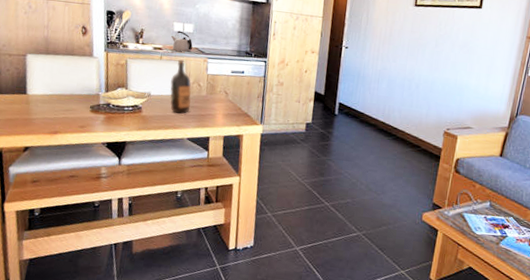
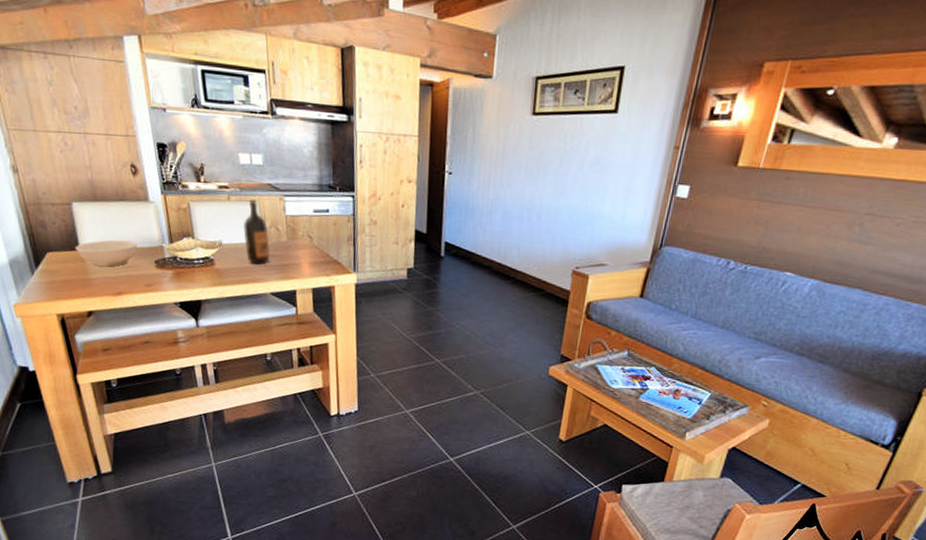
bowl: none [22,86,78,110] -> present [75,239,137,267]
kettle: present [171,31,193,52] -> none [238,163,264,190]

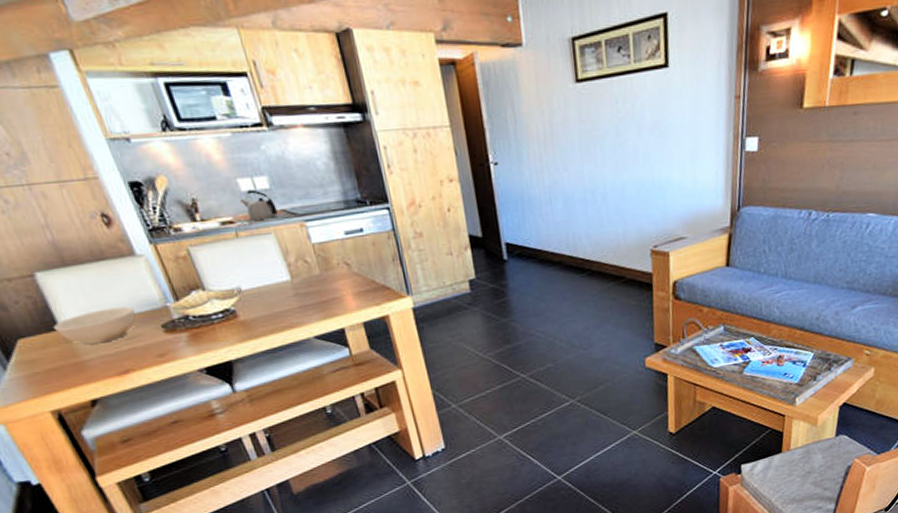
kettle: none [238,163,264,190] -> present [240,189,278,221]
wine bottle: present [243,199,270,264] -> none [262,231,305,307]

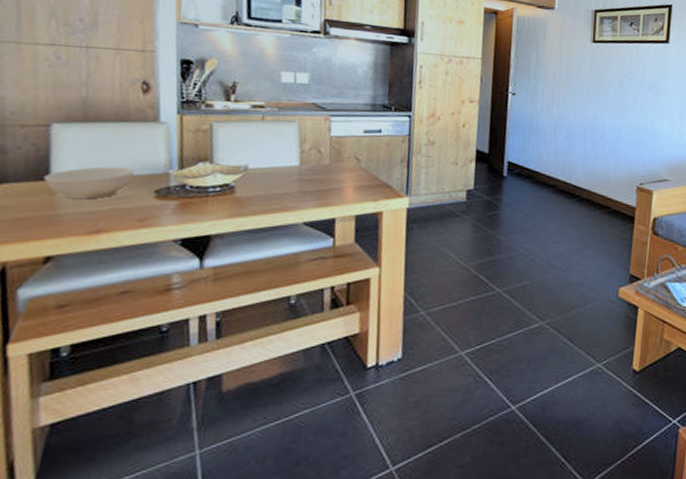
kettle: present [240,189,278,221] -> none [278,82,309,110]

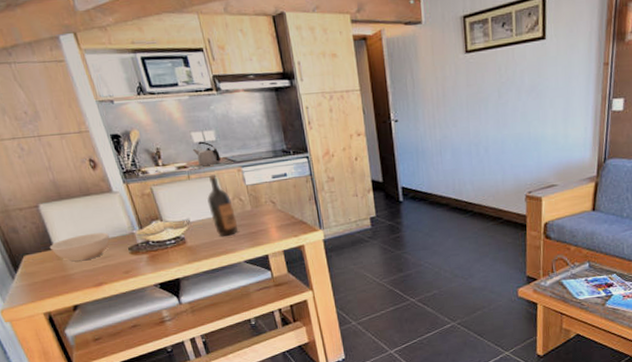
wine bottle: none [276,119,308,191] -> present [207,174,238,236]
kettle: none [278,82,309,110] -> present [193,141,221,167]

